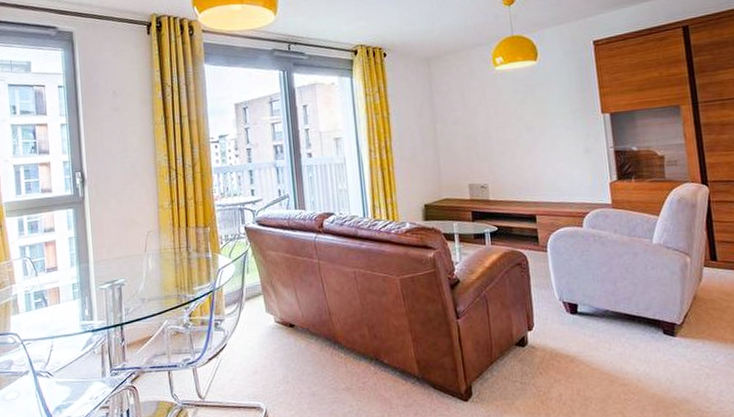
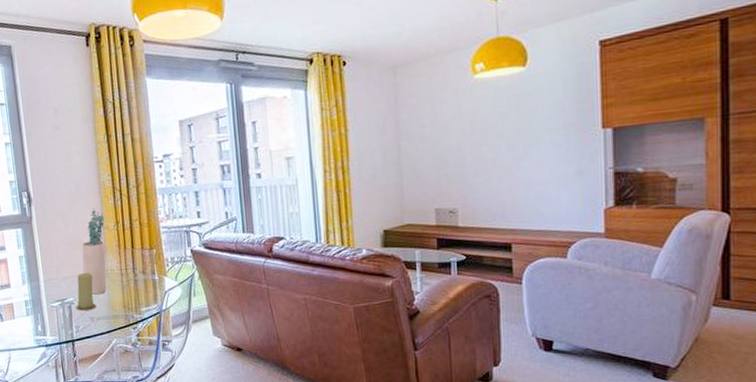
candle: none [125,252,148,293] -> present [75,272,97,312]
vase: none [134,187,160,275] -> present [81,208,107,295]

